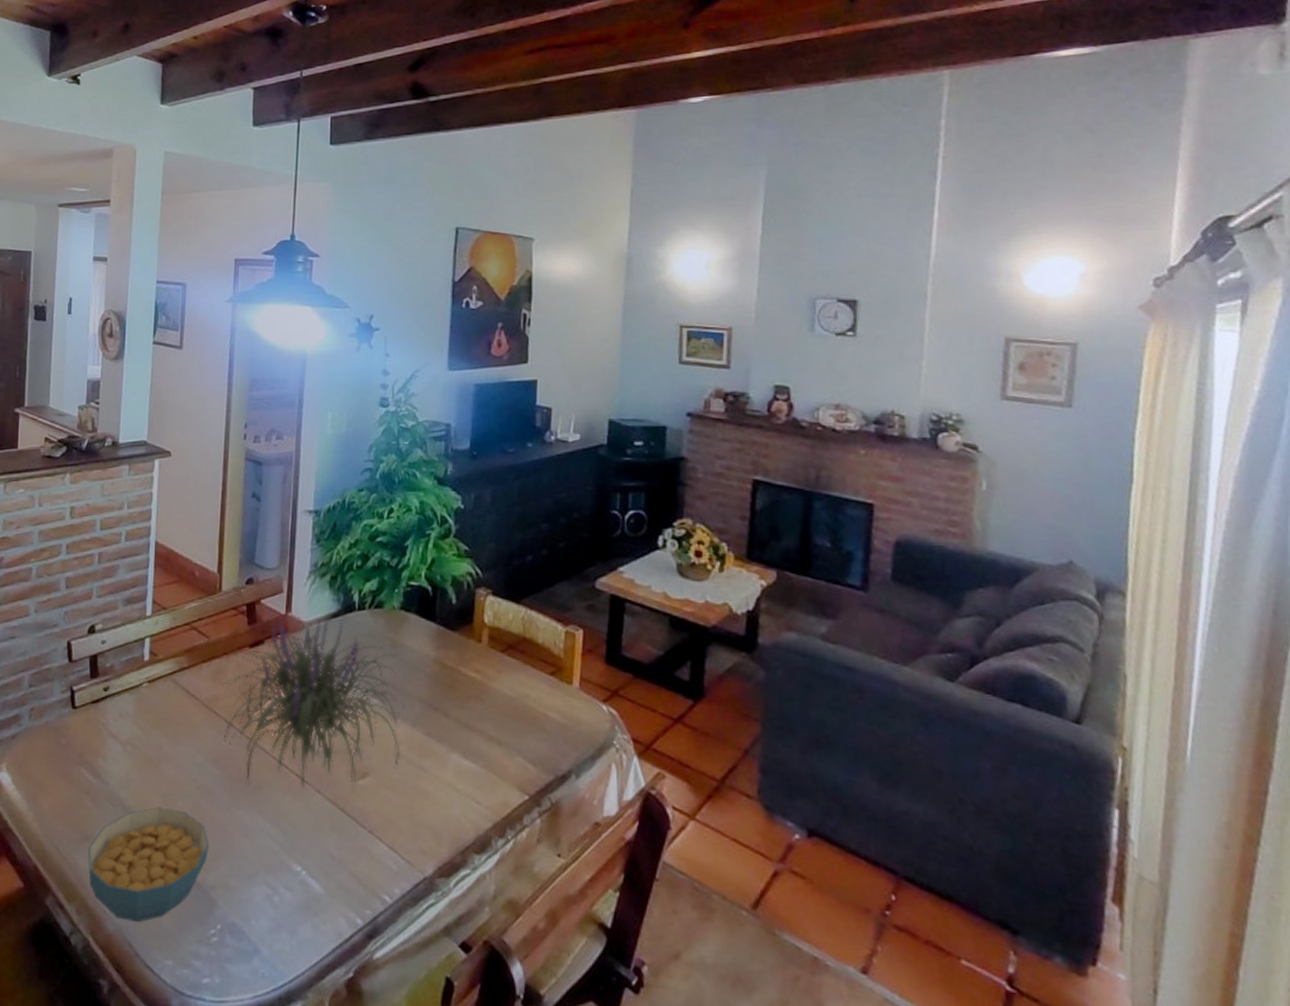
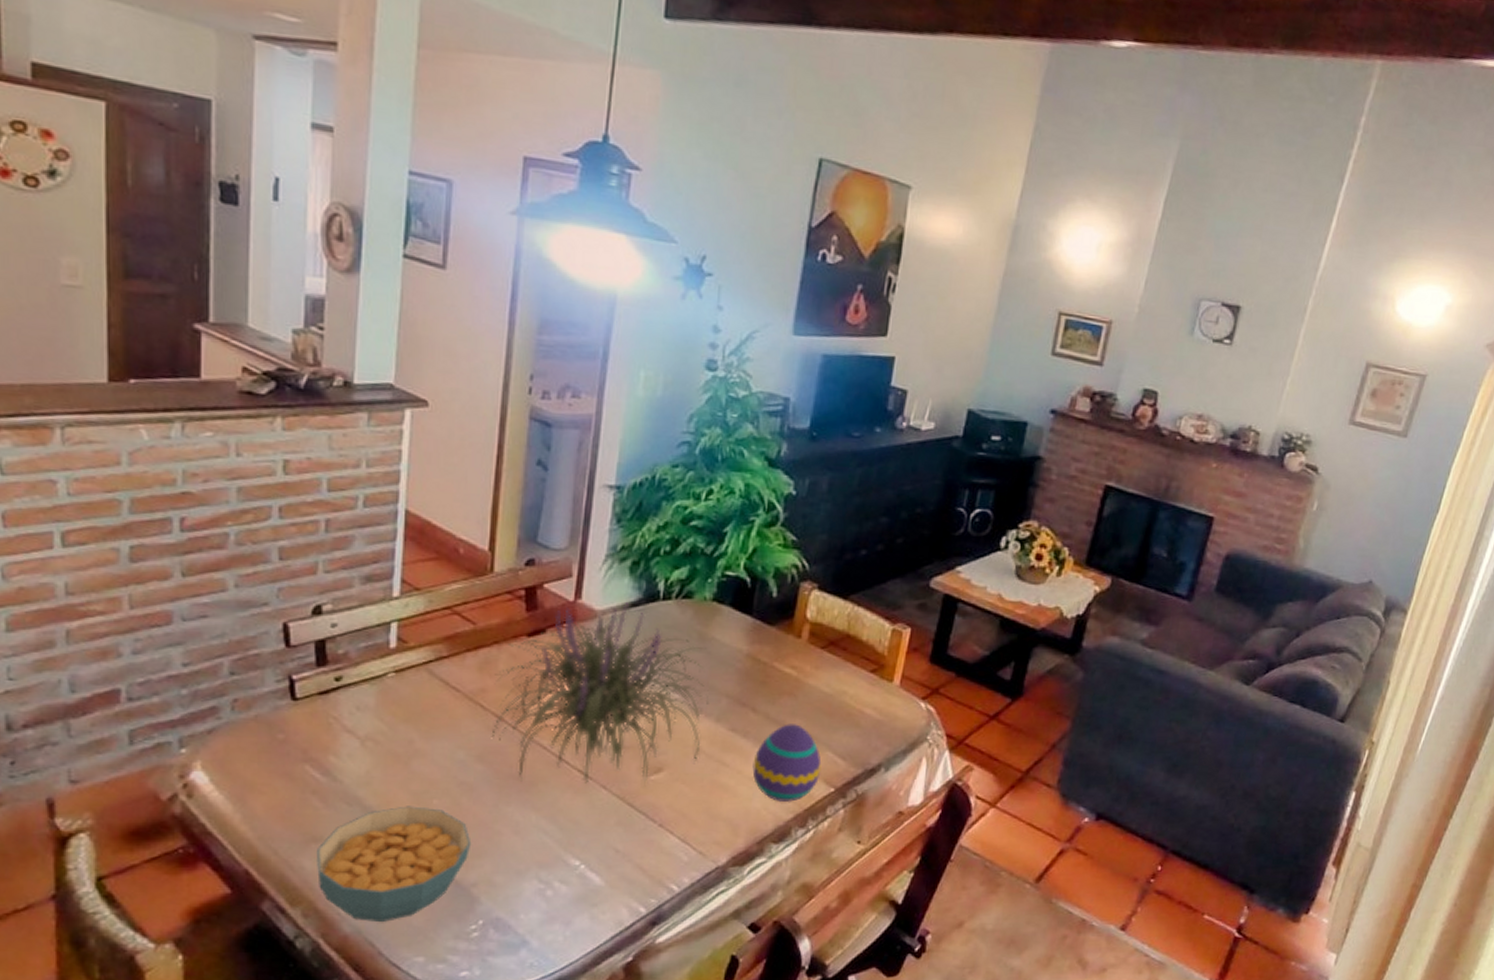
decorative egg: none [449,728,514,810] -> present [752,724,822,802]

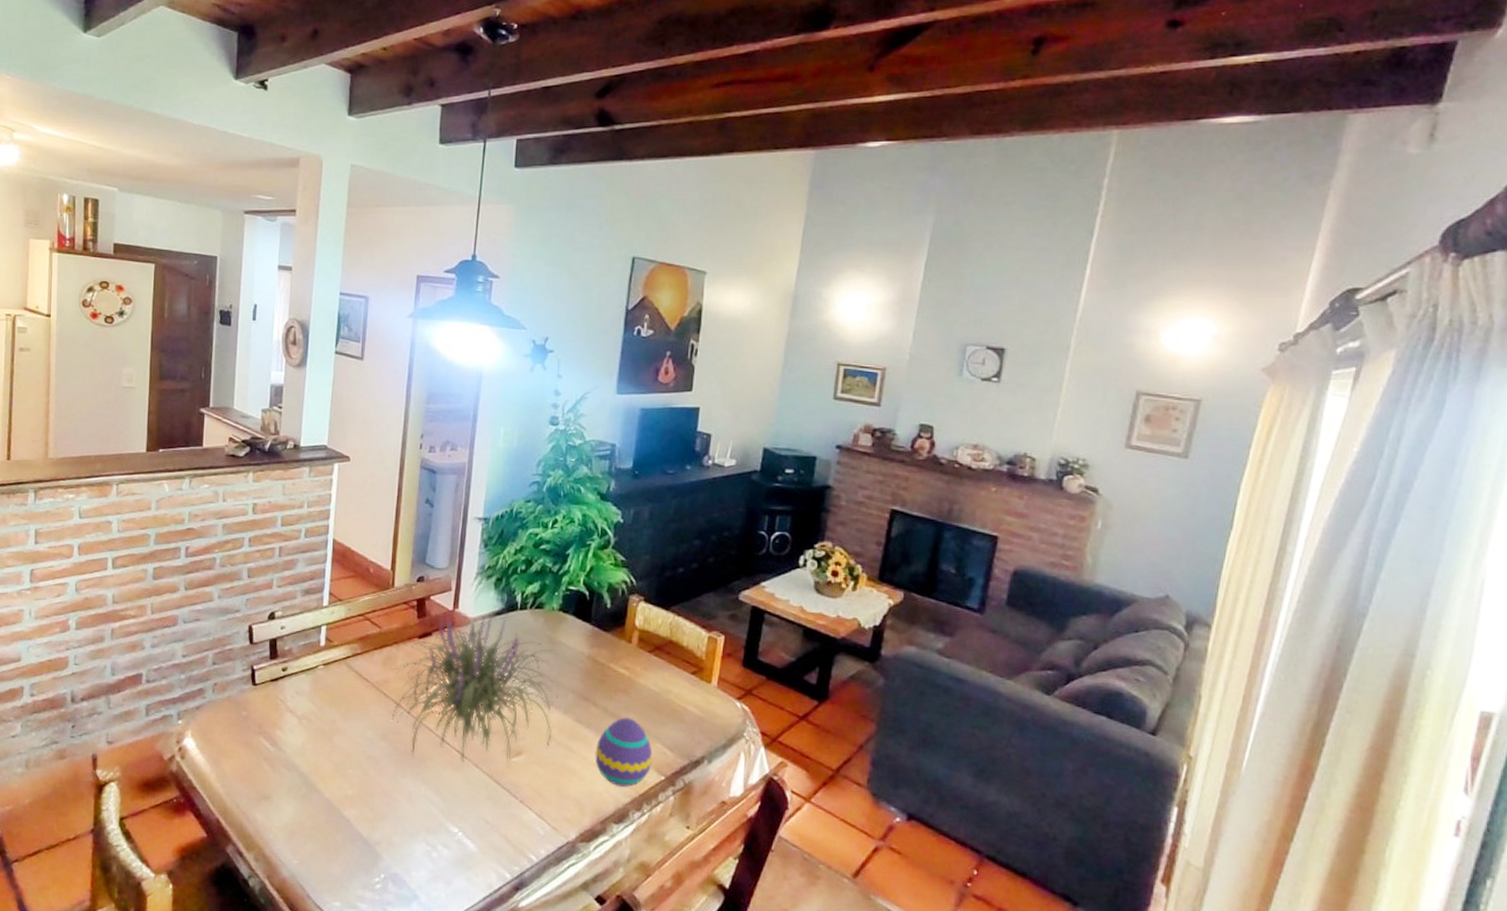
cereal bowl: present [317,806,472,923] -> none [266,773,376,871]

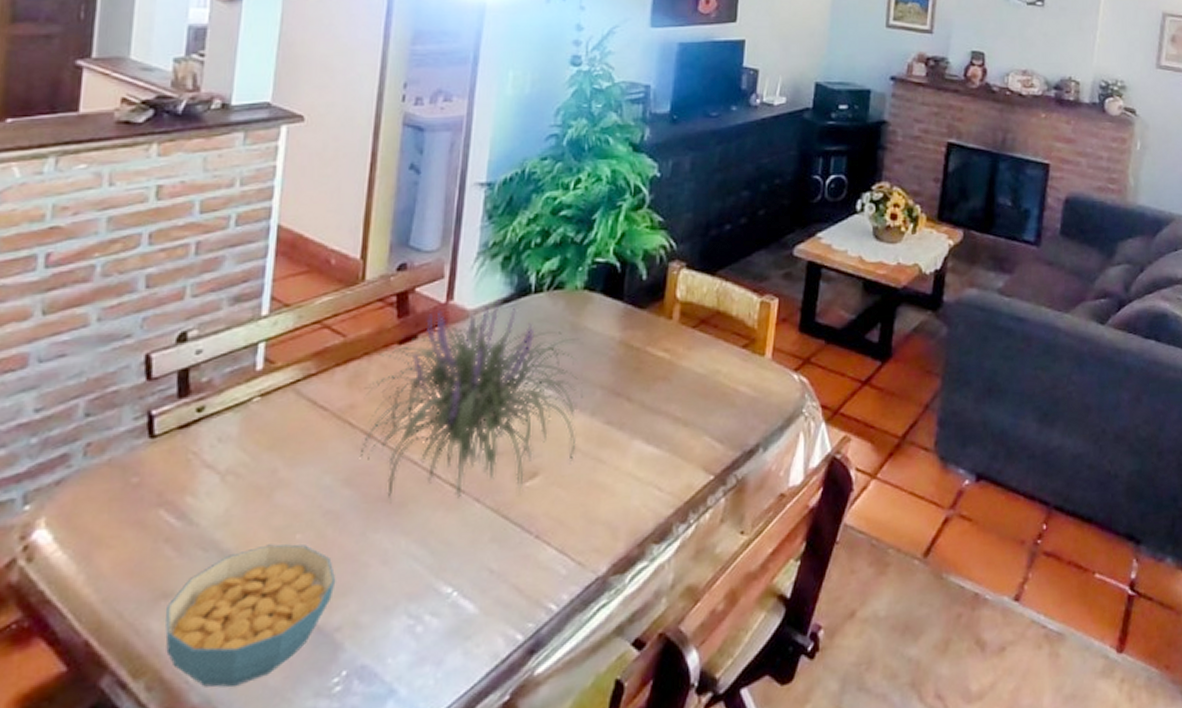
cereal bowl: none [266,773,376,871] -> present [165,544,336,688]
decorative egg: present [595,717,653,787] -> none [630,410,699,497]

